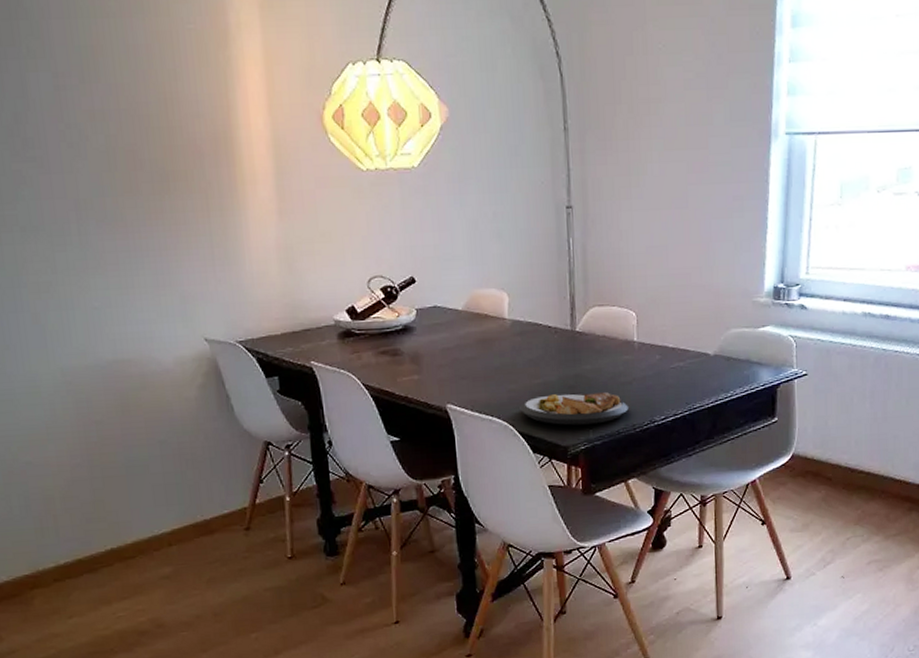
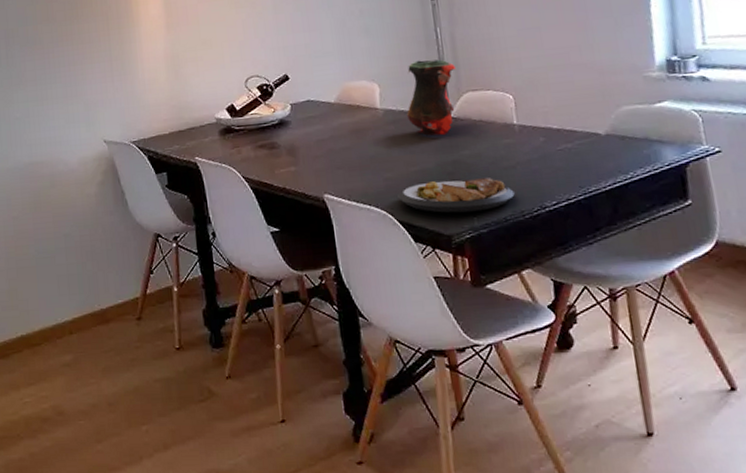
vase: none [534,271,584,350] -> present [407,59,455,136]

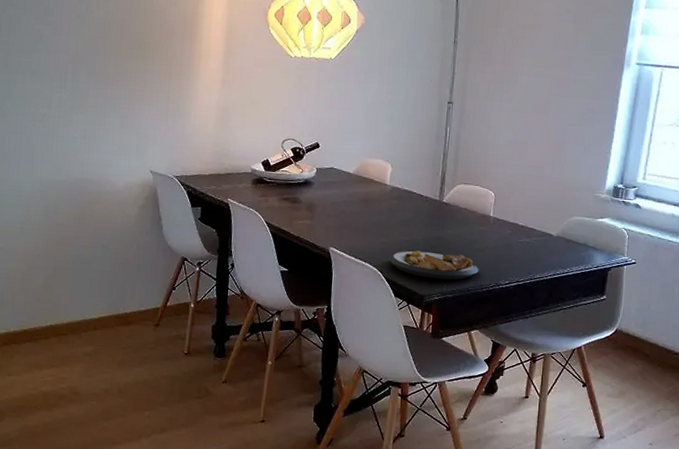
vase: present [407,59,455,136] -> none [409,151,455,216]

